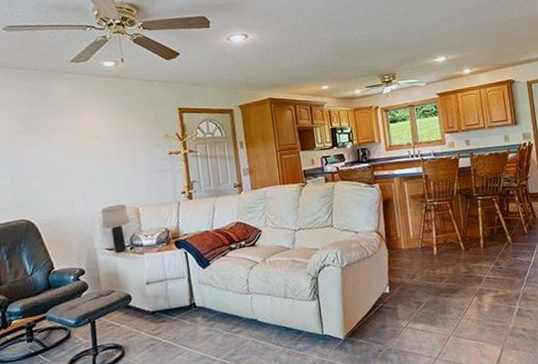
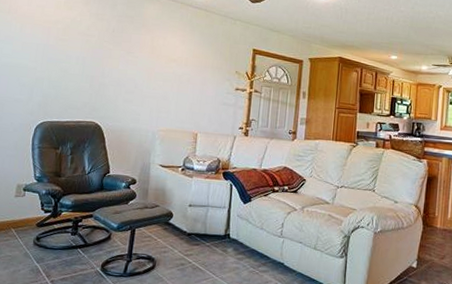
table lamp: present [100,204,130,253] -> none [161,126,187,172]

